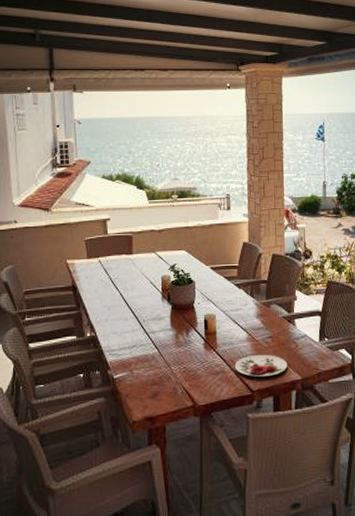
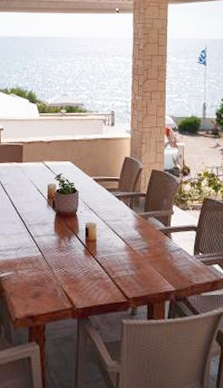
plate: present [234,354,288,377] -> none [112,264,163,285]

